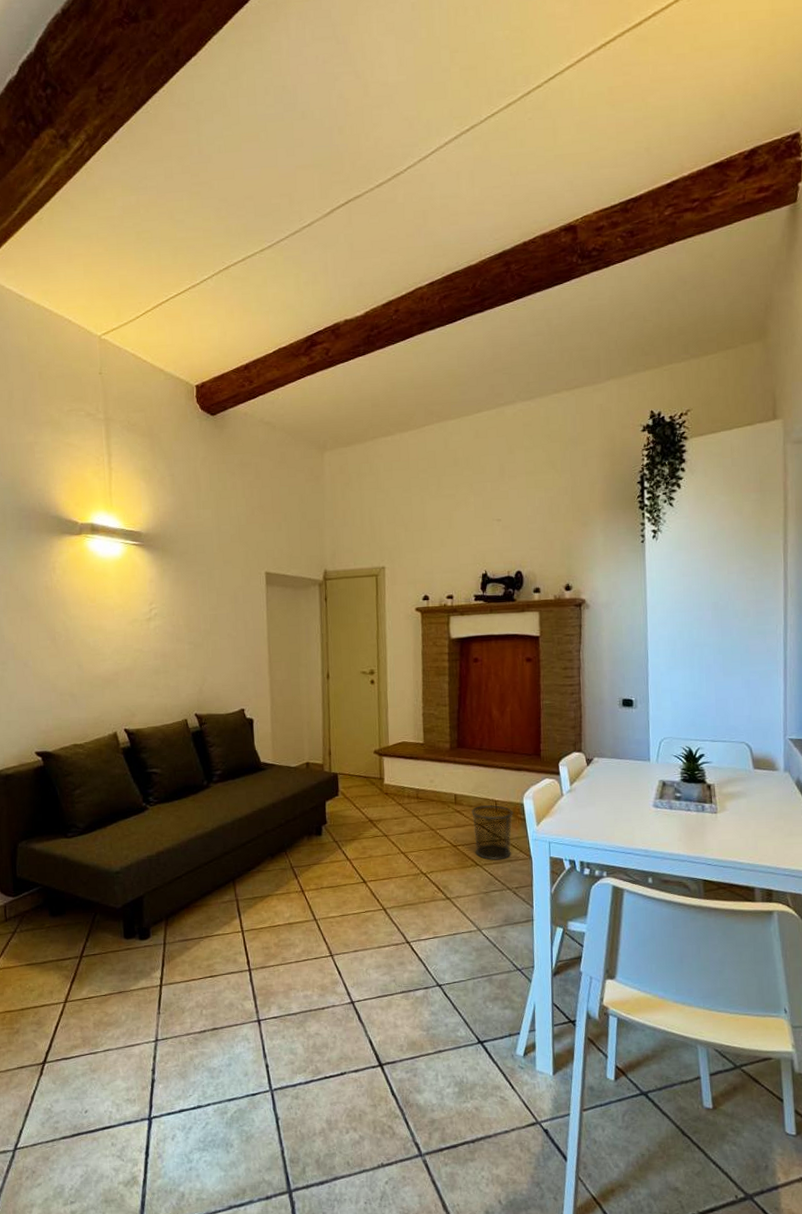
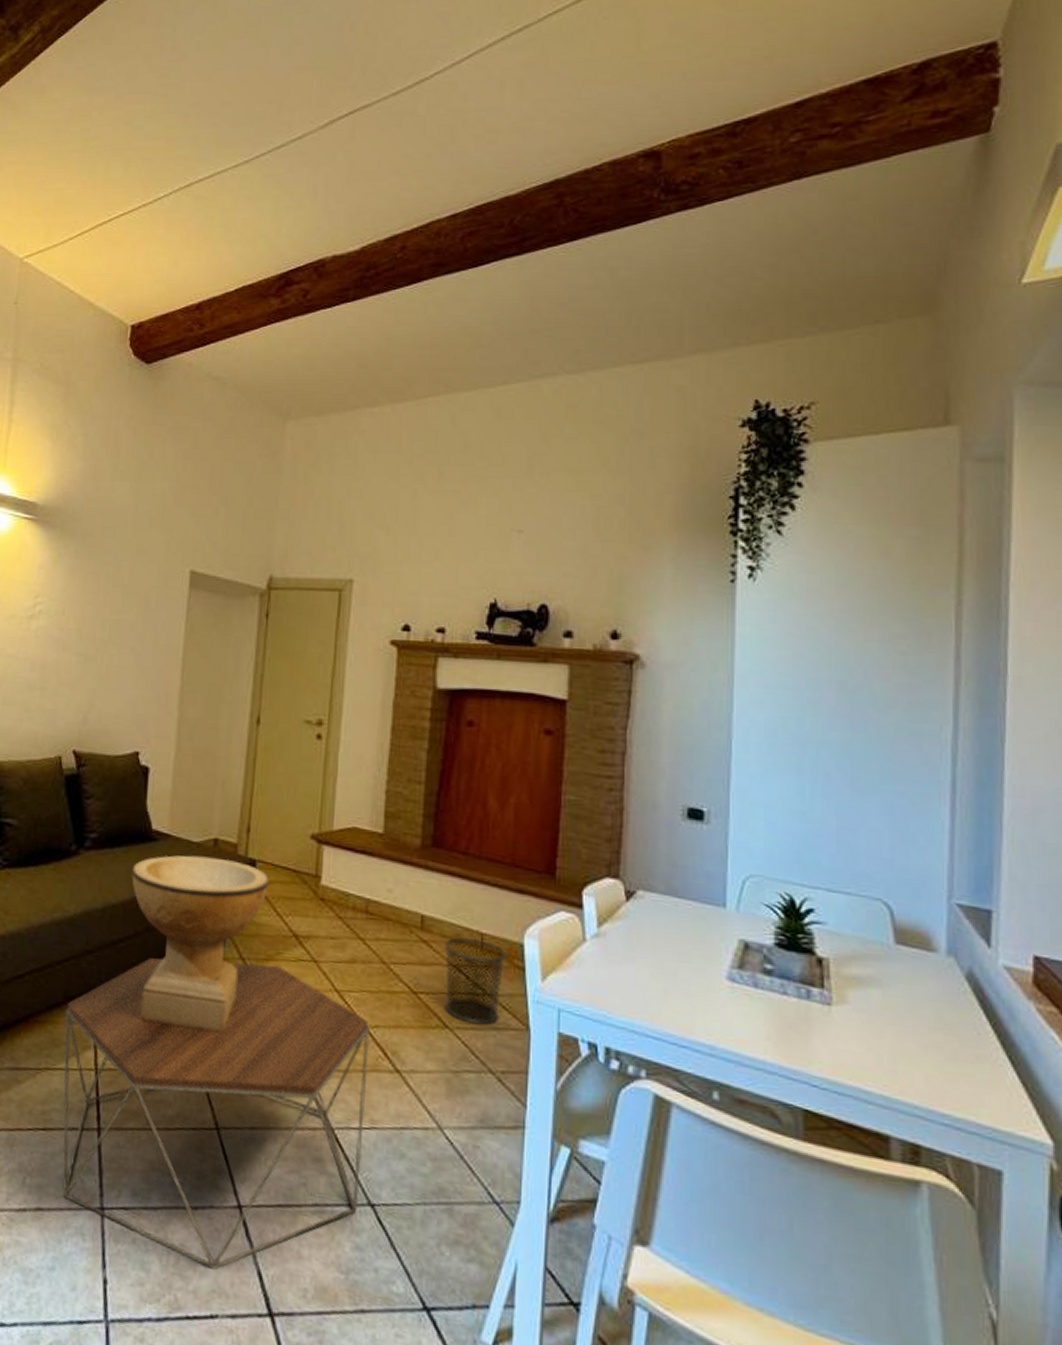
coffee table: none [215,842,431,1045] -> present [62,958,370,1271]
decorative bowl: none [250,775,349,894] -> present [132,855,269,1033]

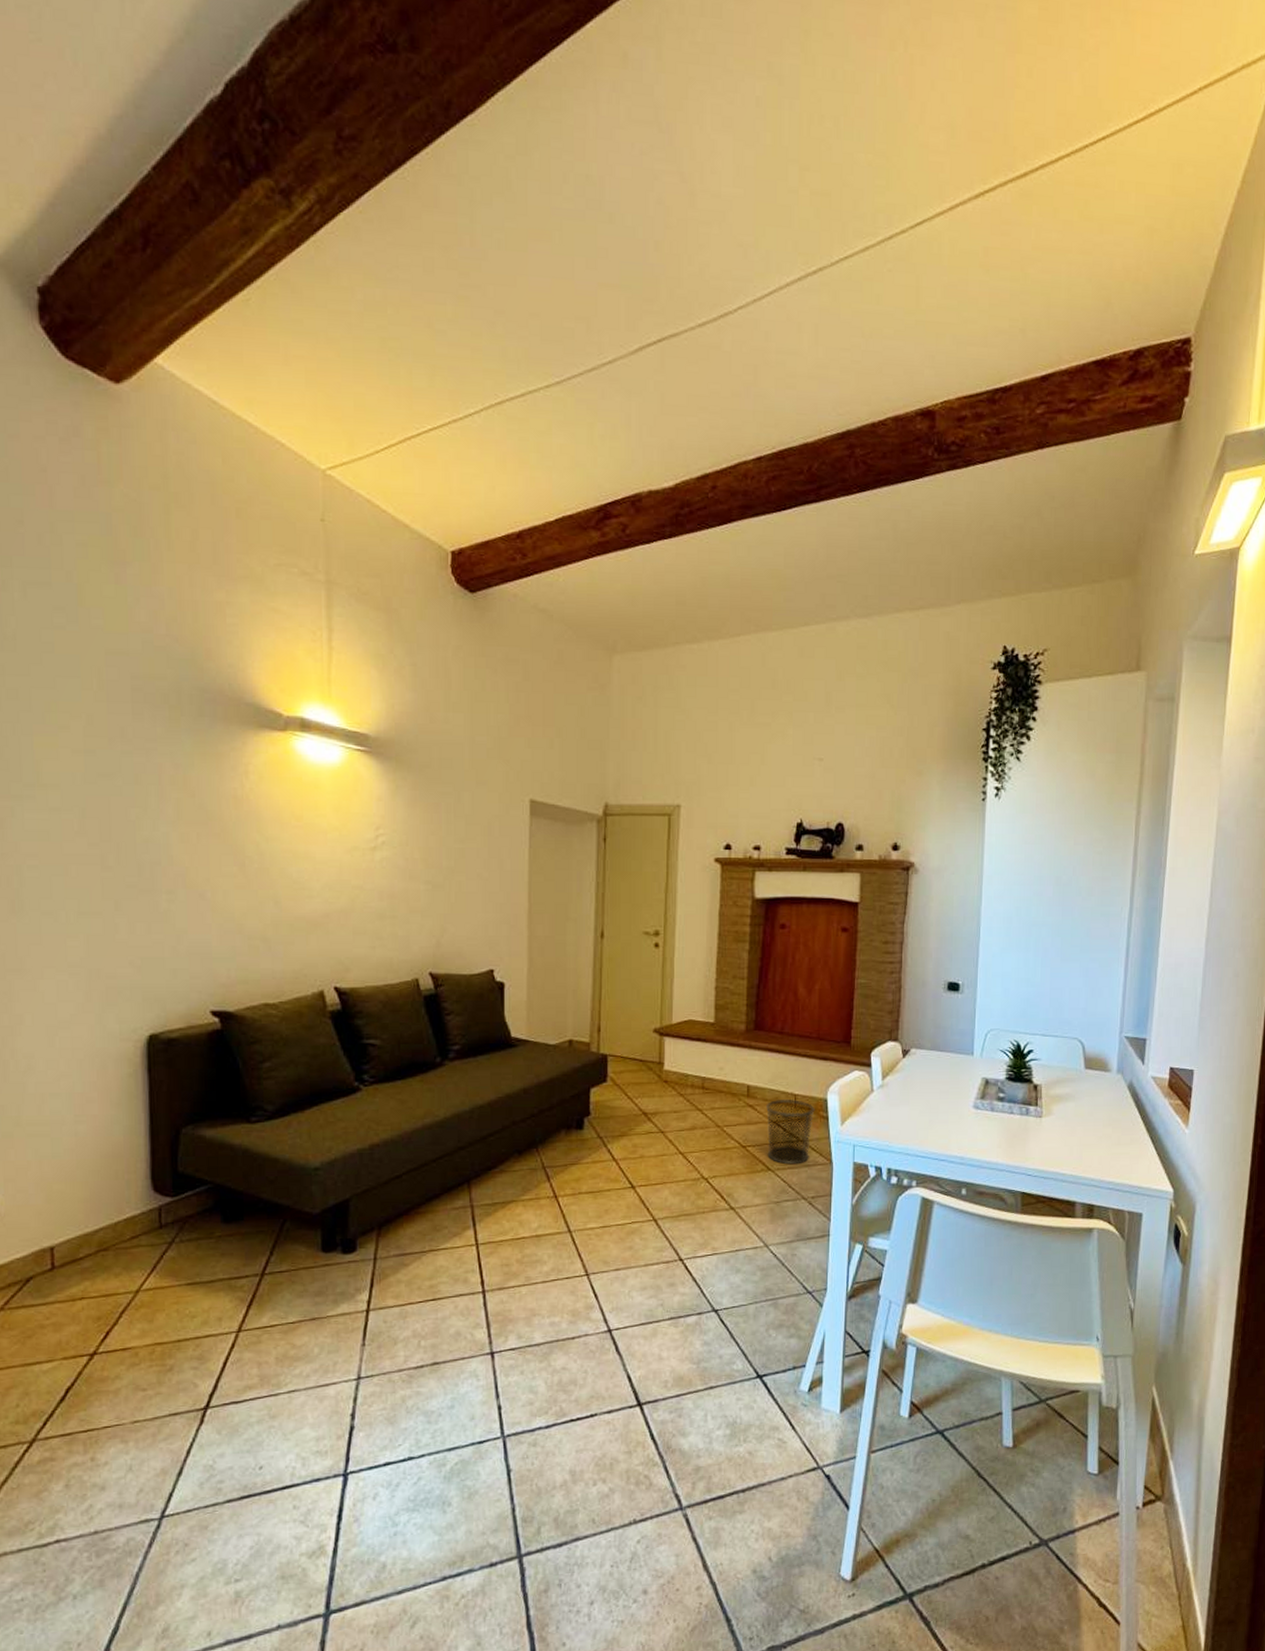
coffee table: present [62,958,370,1271] -> none [443,1139,709,1382]
decorative bowl: present [132,855,269,1033] -> none [496,1056,619,1200]

